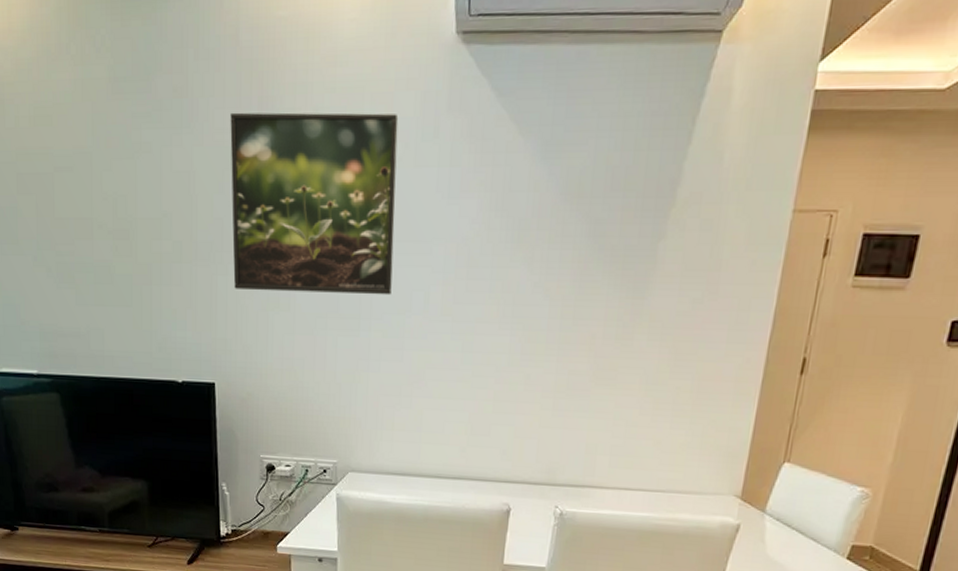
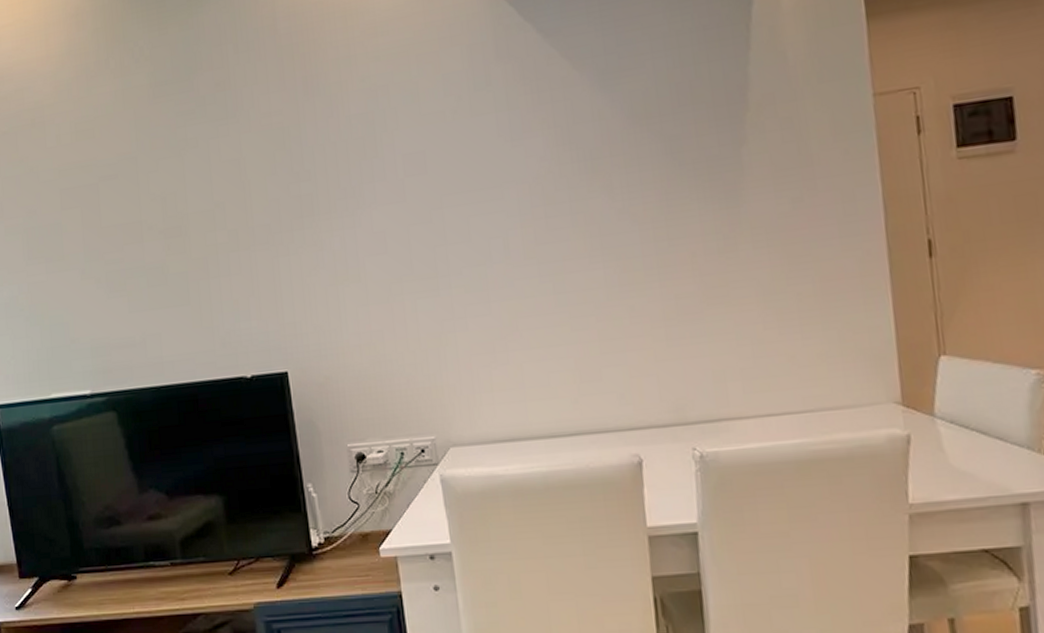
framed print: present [230,112,399,295] -> none [276,70,468,268]

